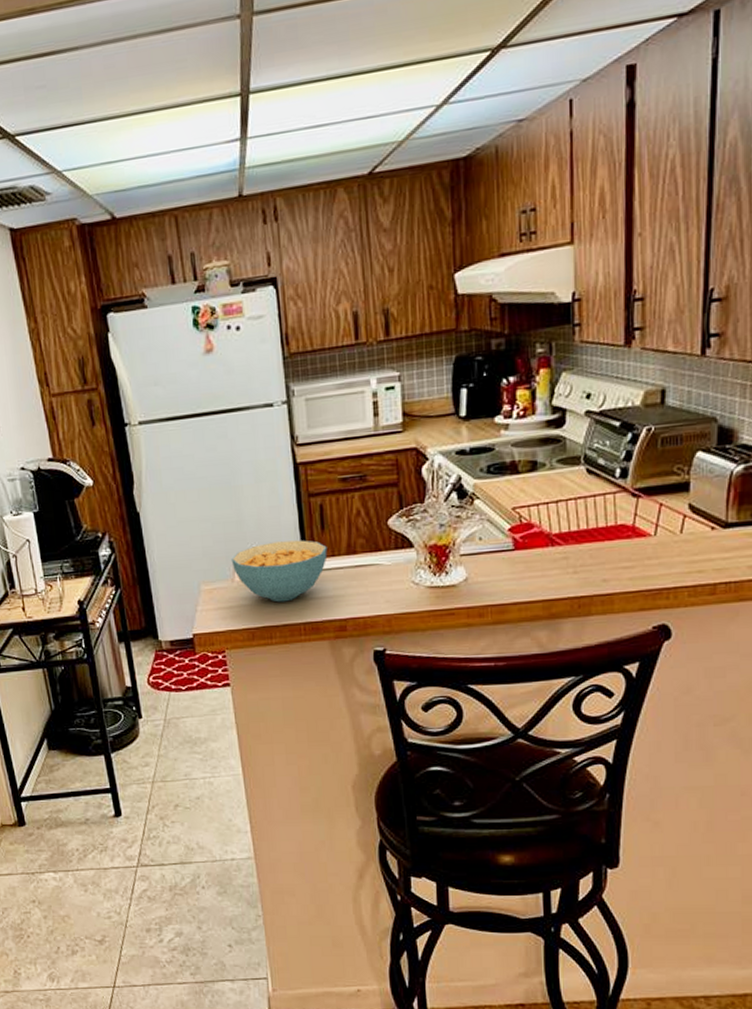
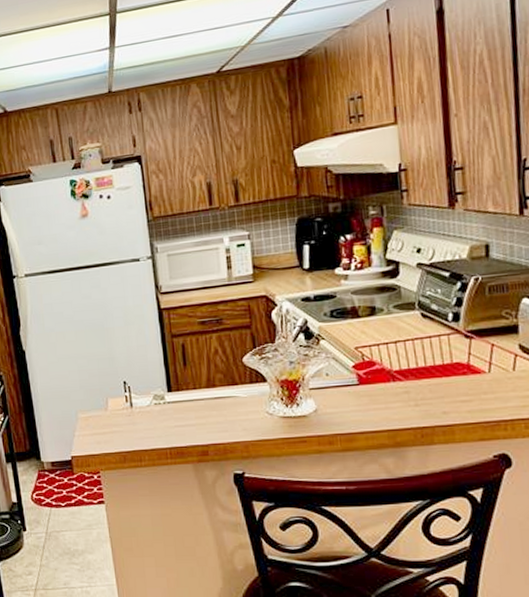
cereal bowl: present [231,540,328,603] -> none [105,374,190,429]

